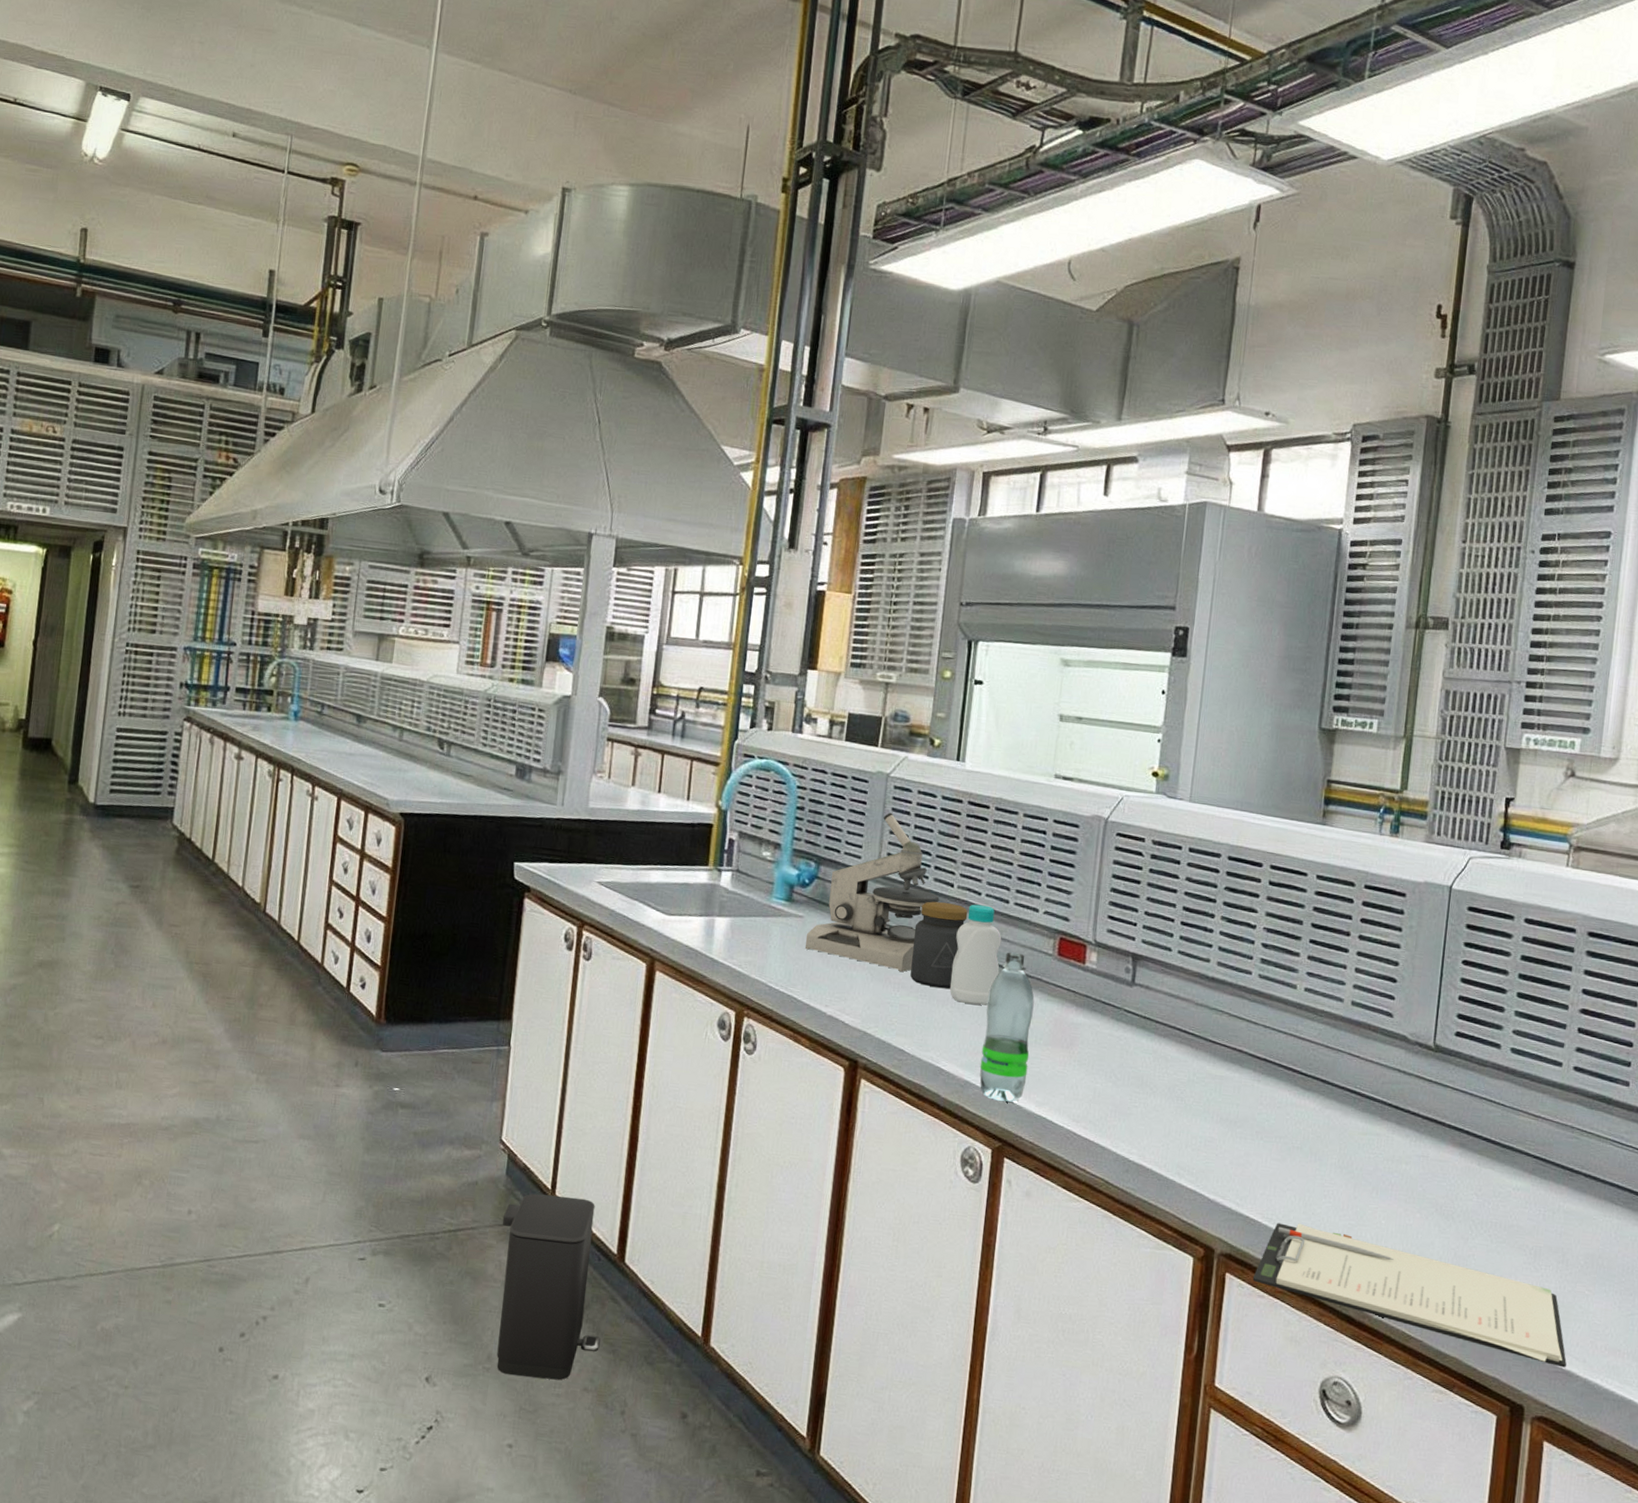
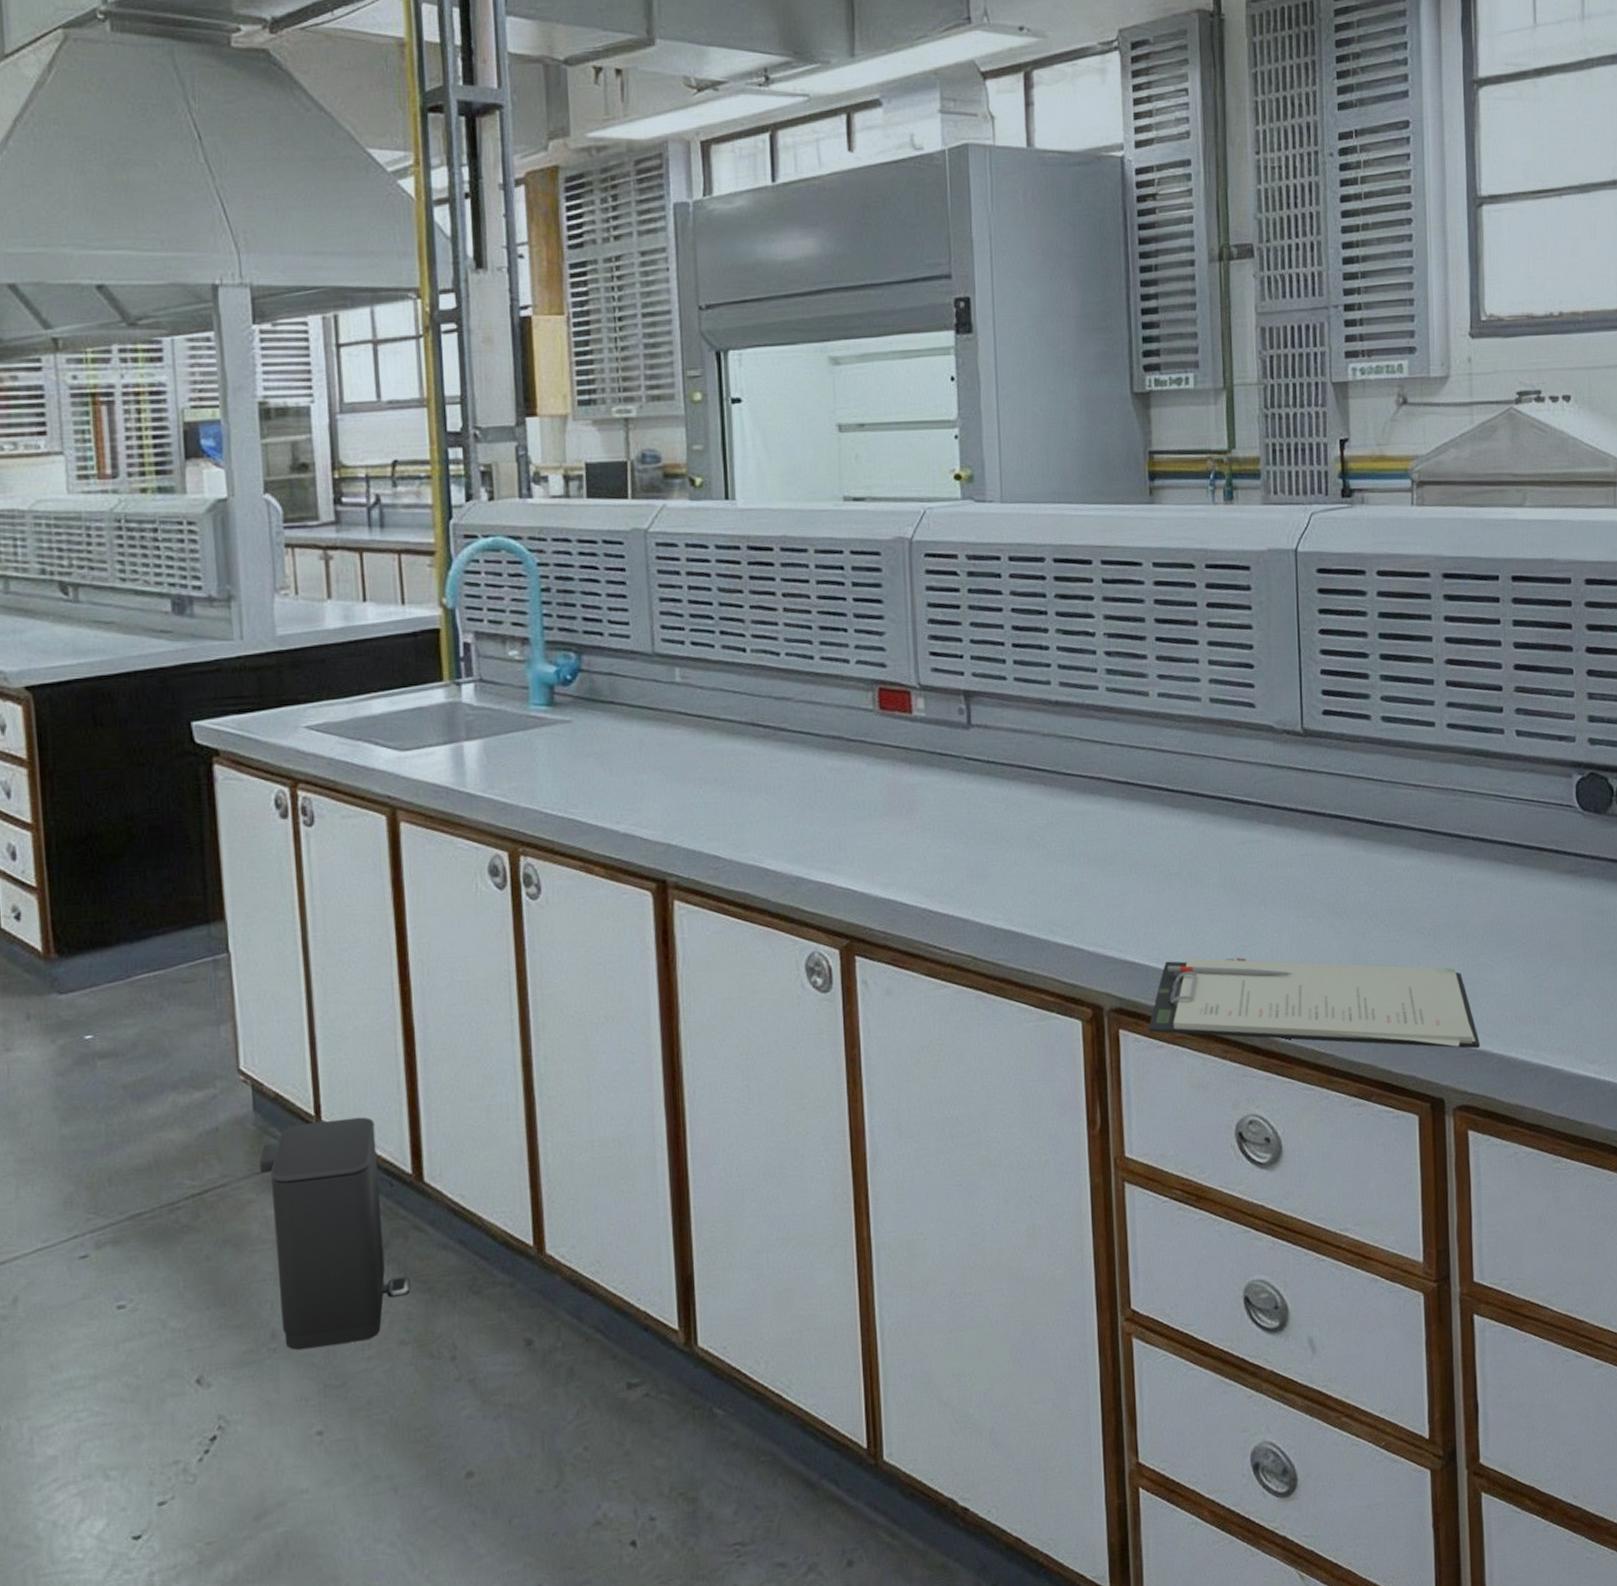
microscope: present [804,813,940,972] -> none [579,576,732,764]
jar: present [910,901,968,989] -> none [708,671,768,775]
bottle: present [949,904,1002,1006] -> none [758,666,816,787]
bottle: present [979,952,1034,1103] -> none [806,715,867,893]

